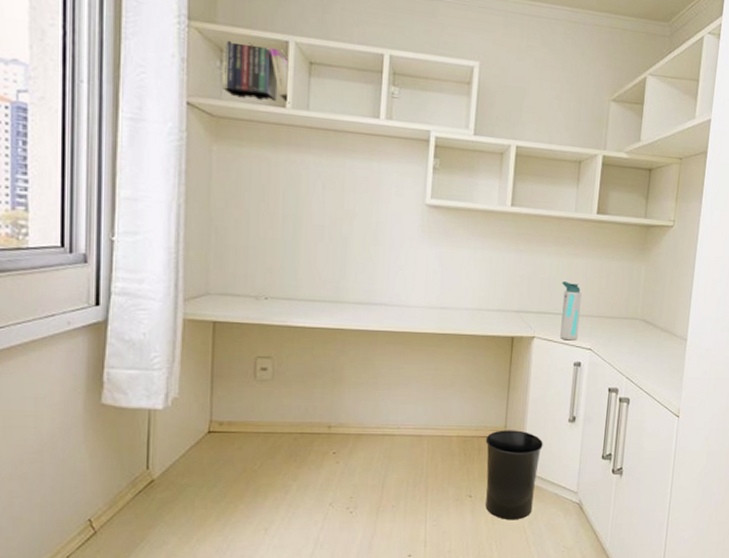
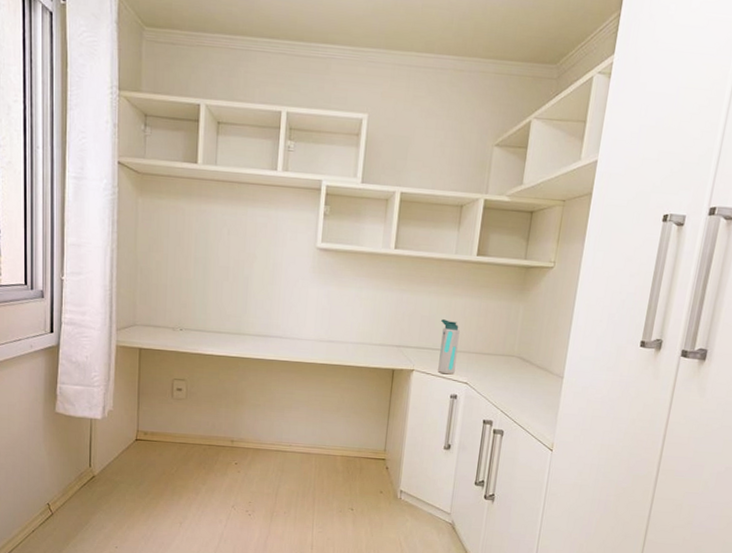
books: present [221,39,290,104] -> none [145,105,201,160]
waste bin: present [485,430,543,520] -> none [365,452,420,534]

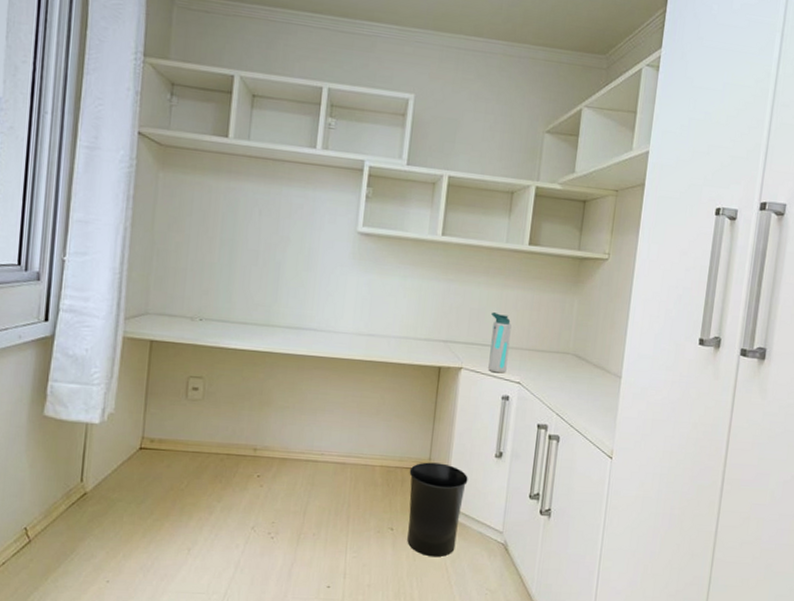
waste bin: none [365,452,420,534] -> present [407,462,468,558]

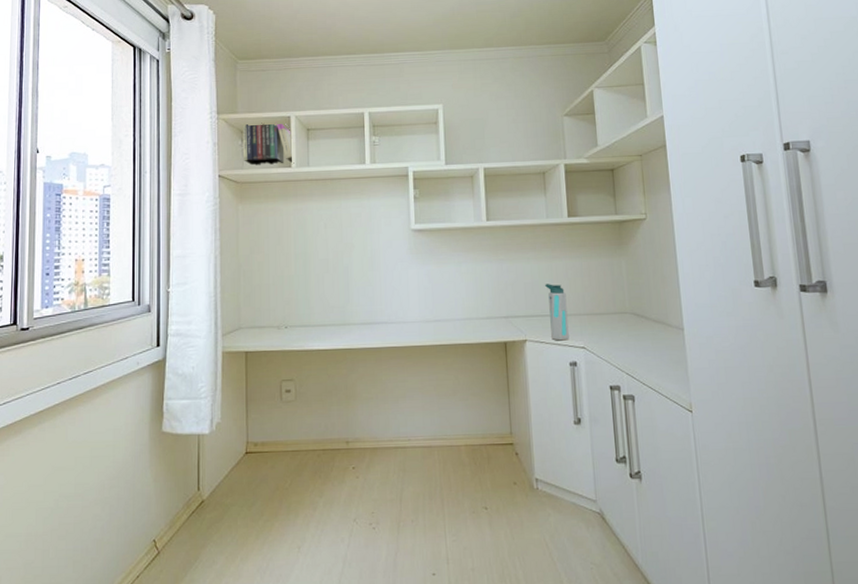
books: none [170,74,234,134] -> present [242,122,294,166]
waste bin: present [407,462,468,558] -> none [493,436,552,534]

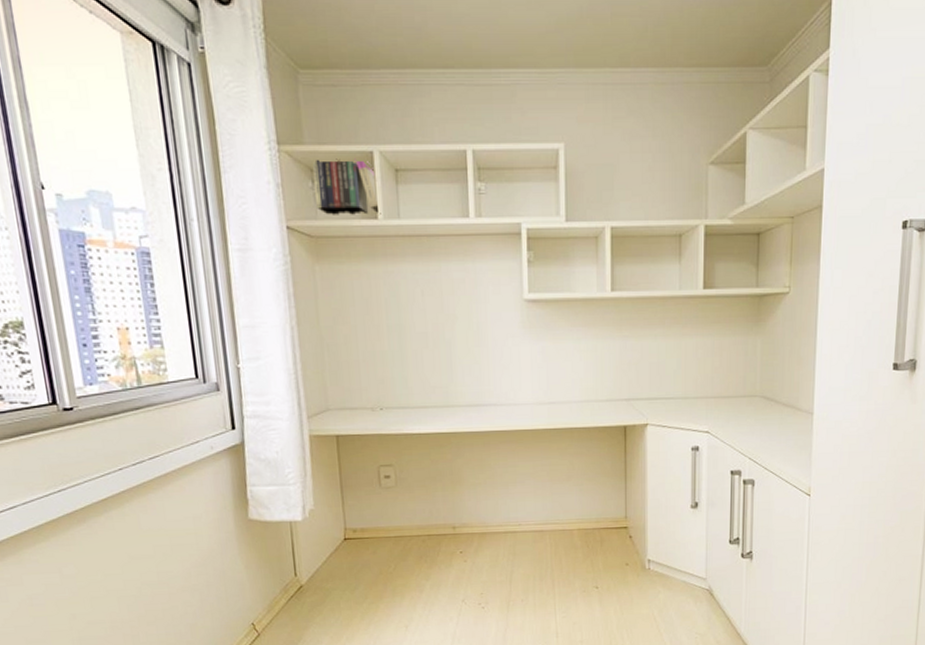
water bottle: present [545,284,569,341] -> none [672,364,694,425]

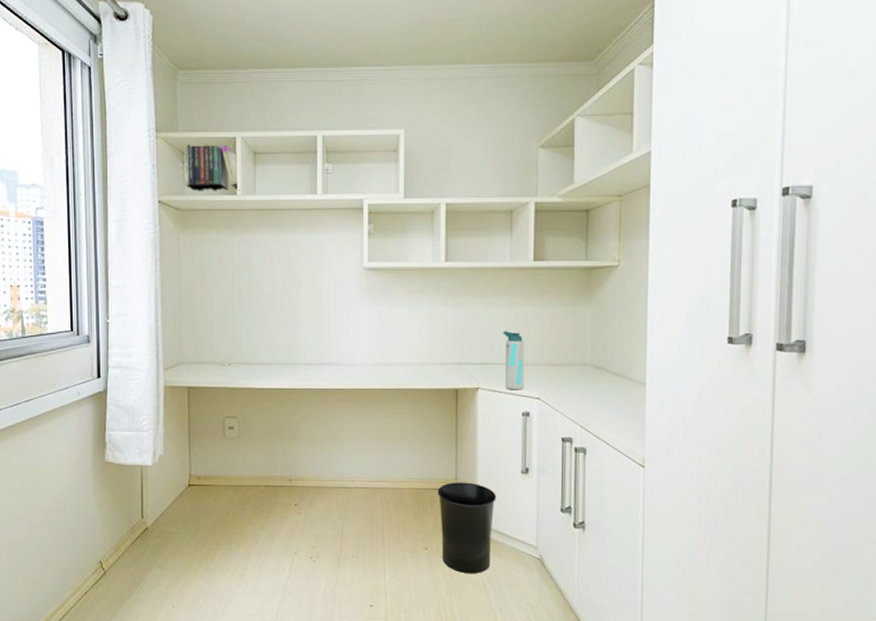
waste bin: none [607,520,666,609] -> present [437,482,496,574]
water bottle: none [672,364,694,425] -> present [503,331,524,390]

